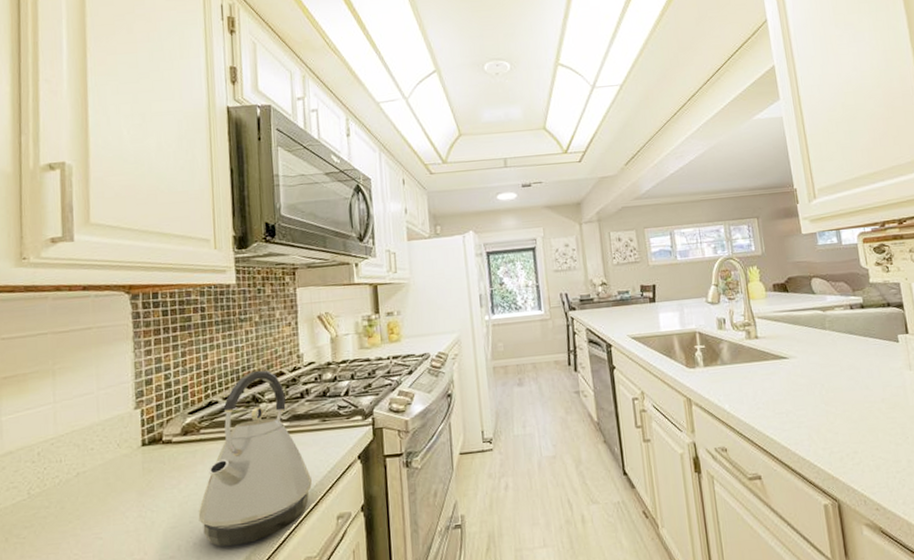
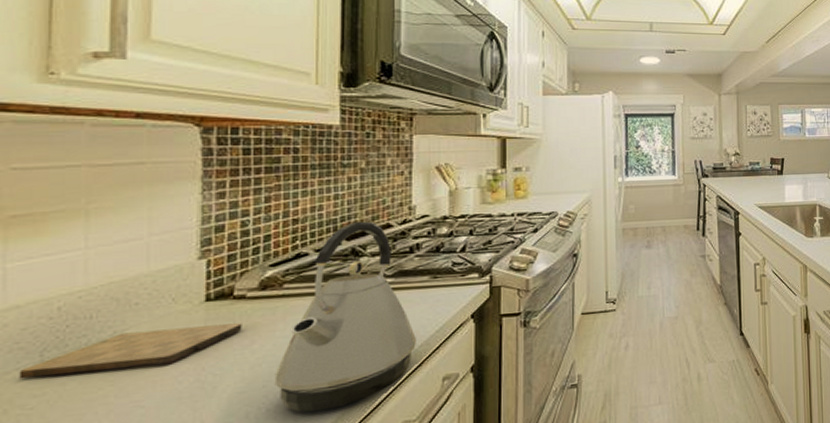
cutting board: none [14,465,171,513] -> present [19,323,242,379]

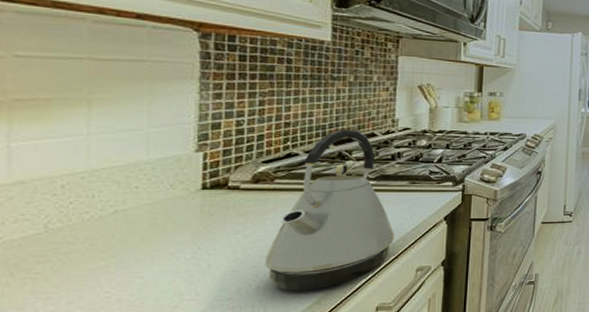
cutting board: present [19,323,242,379] -> none [24,211,236,247]

